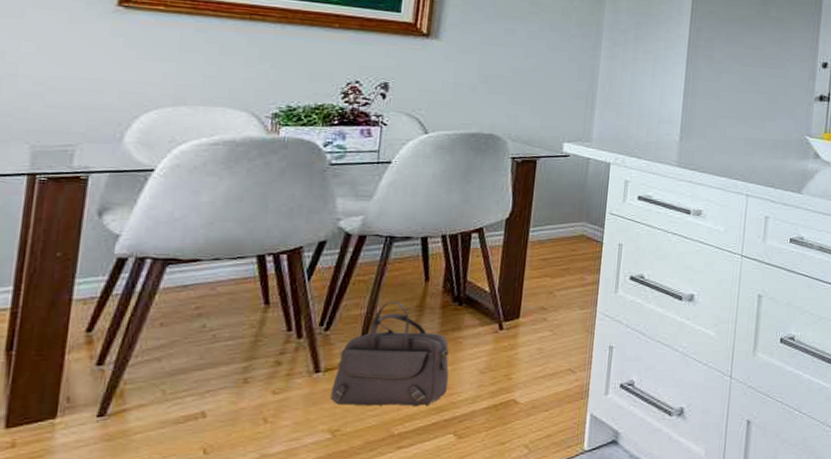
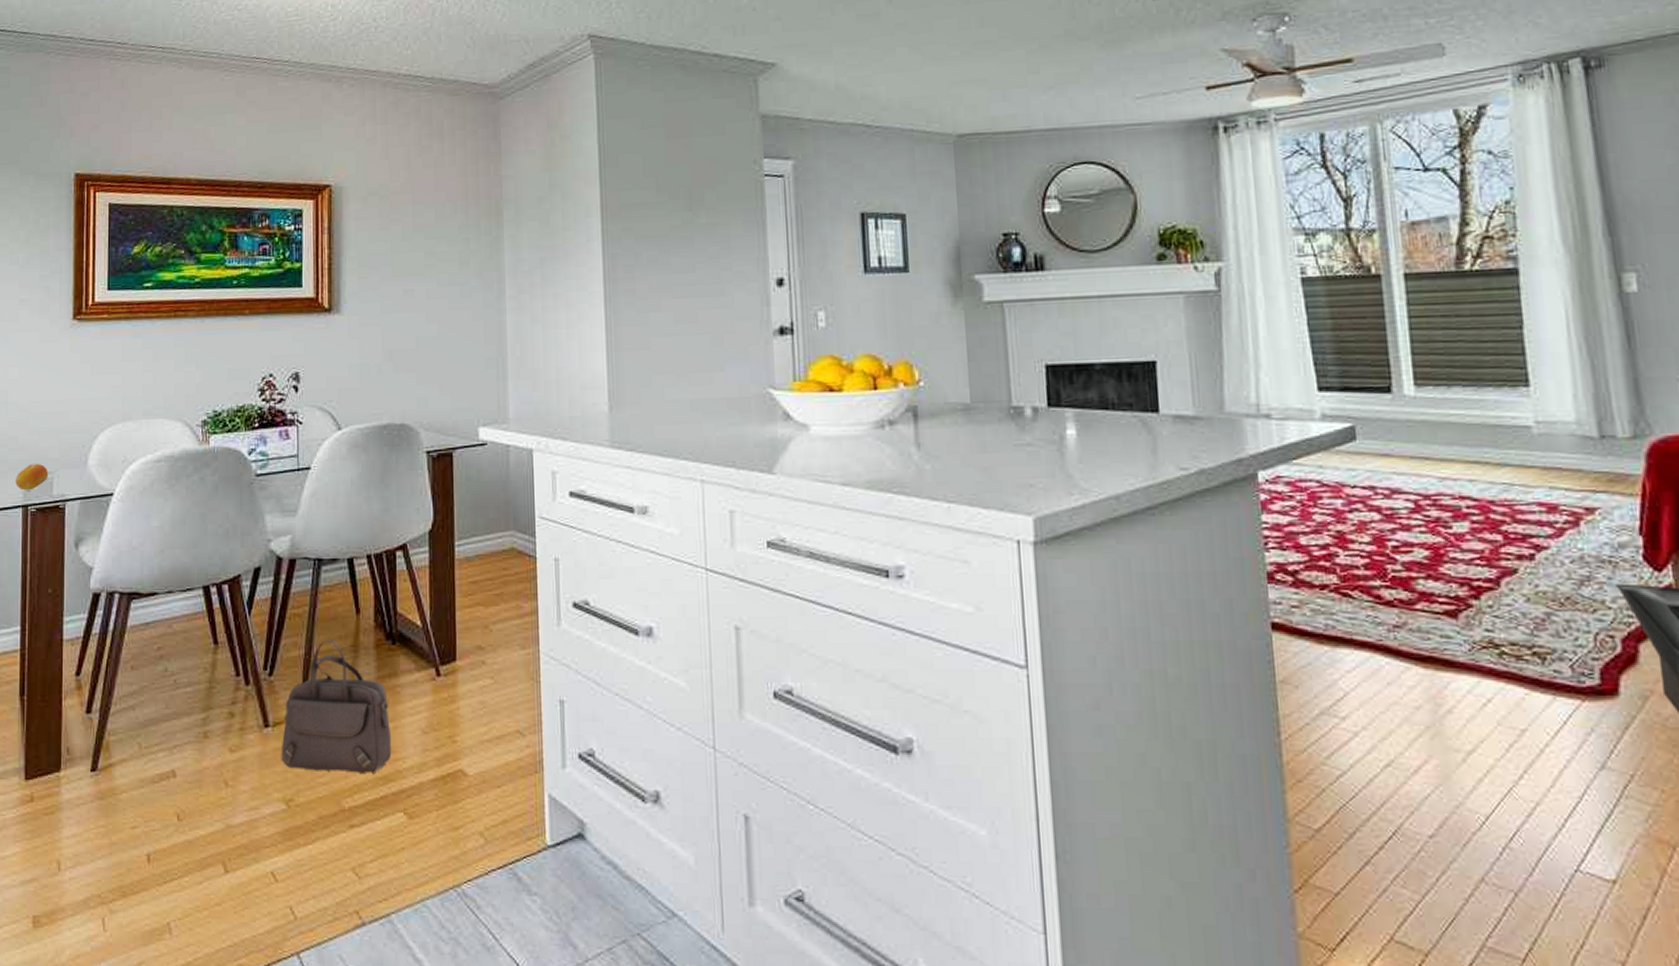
fruit: none [20,134,69,160] -> present [15,463,49,491]

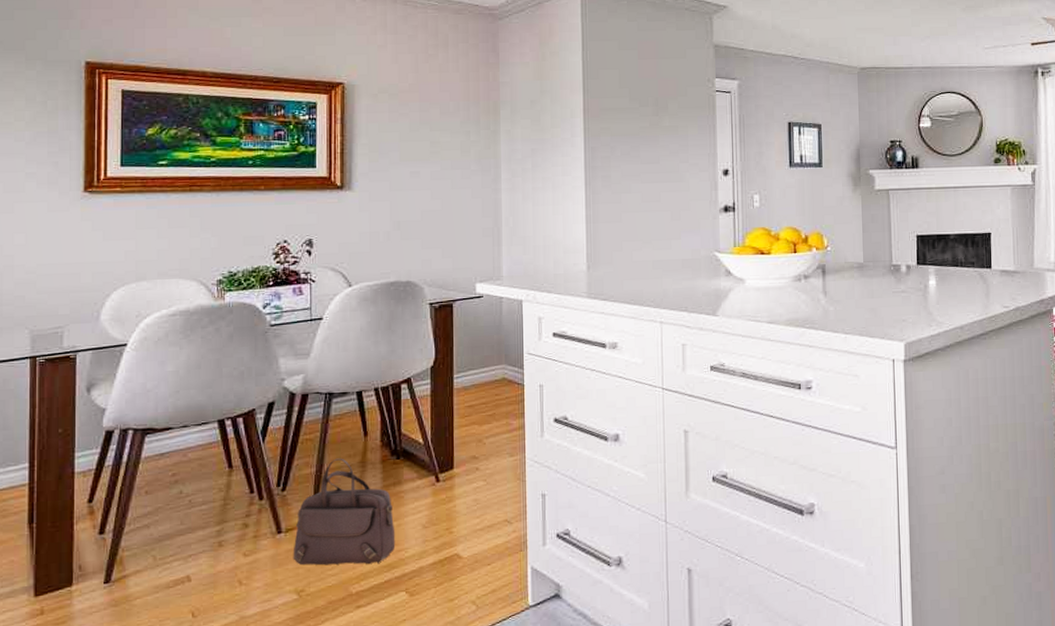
fruit: present [15,463,49,491] -> none [22,319,59,344]

